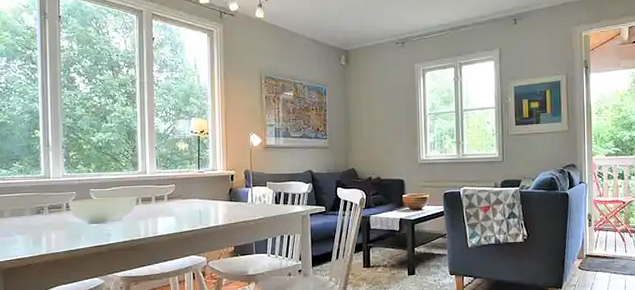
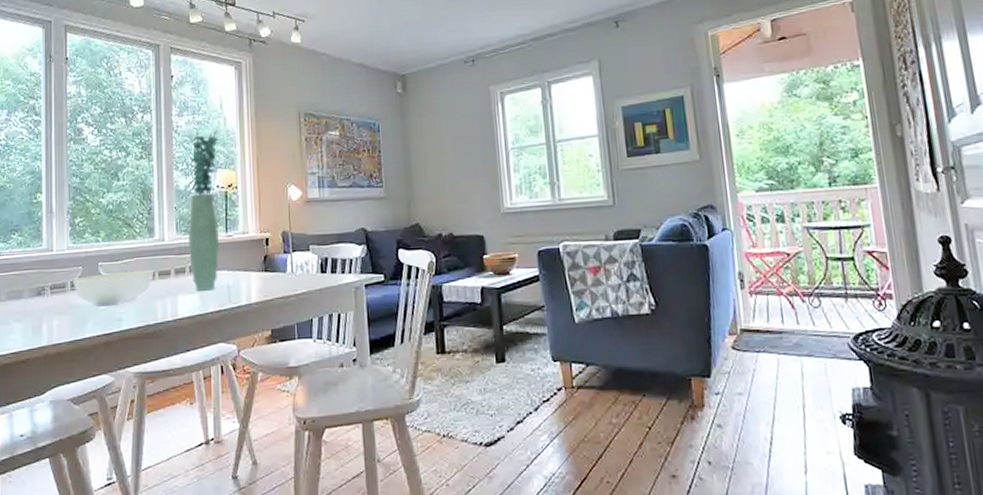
vase: none [167,85,193,215] -> present [188,130,219,291]

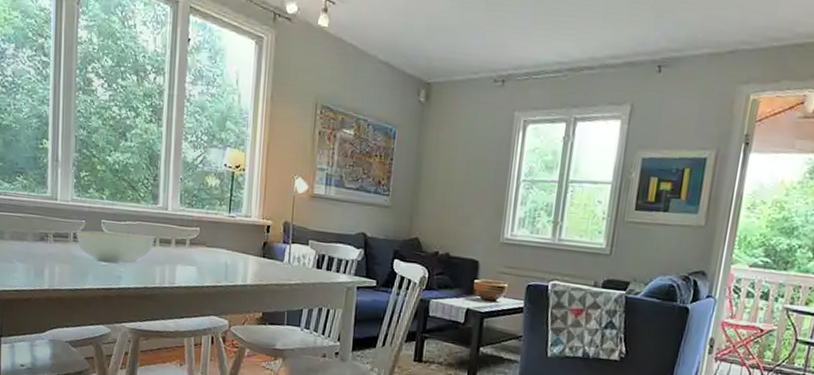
vase: present [188,130,219,291] -> none [190,103,231,266]

